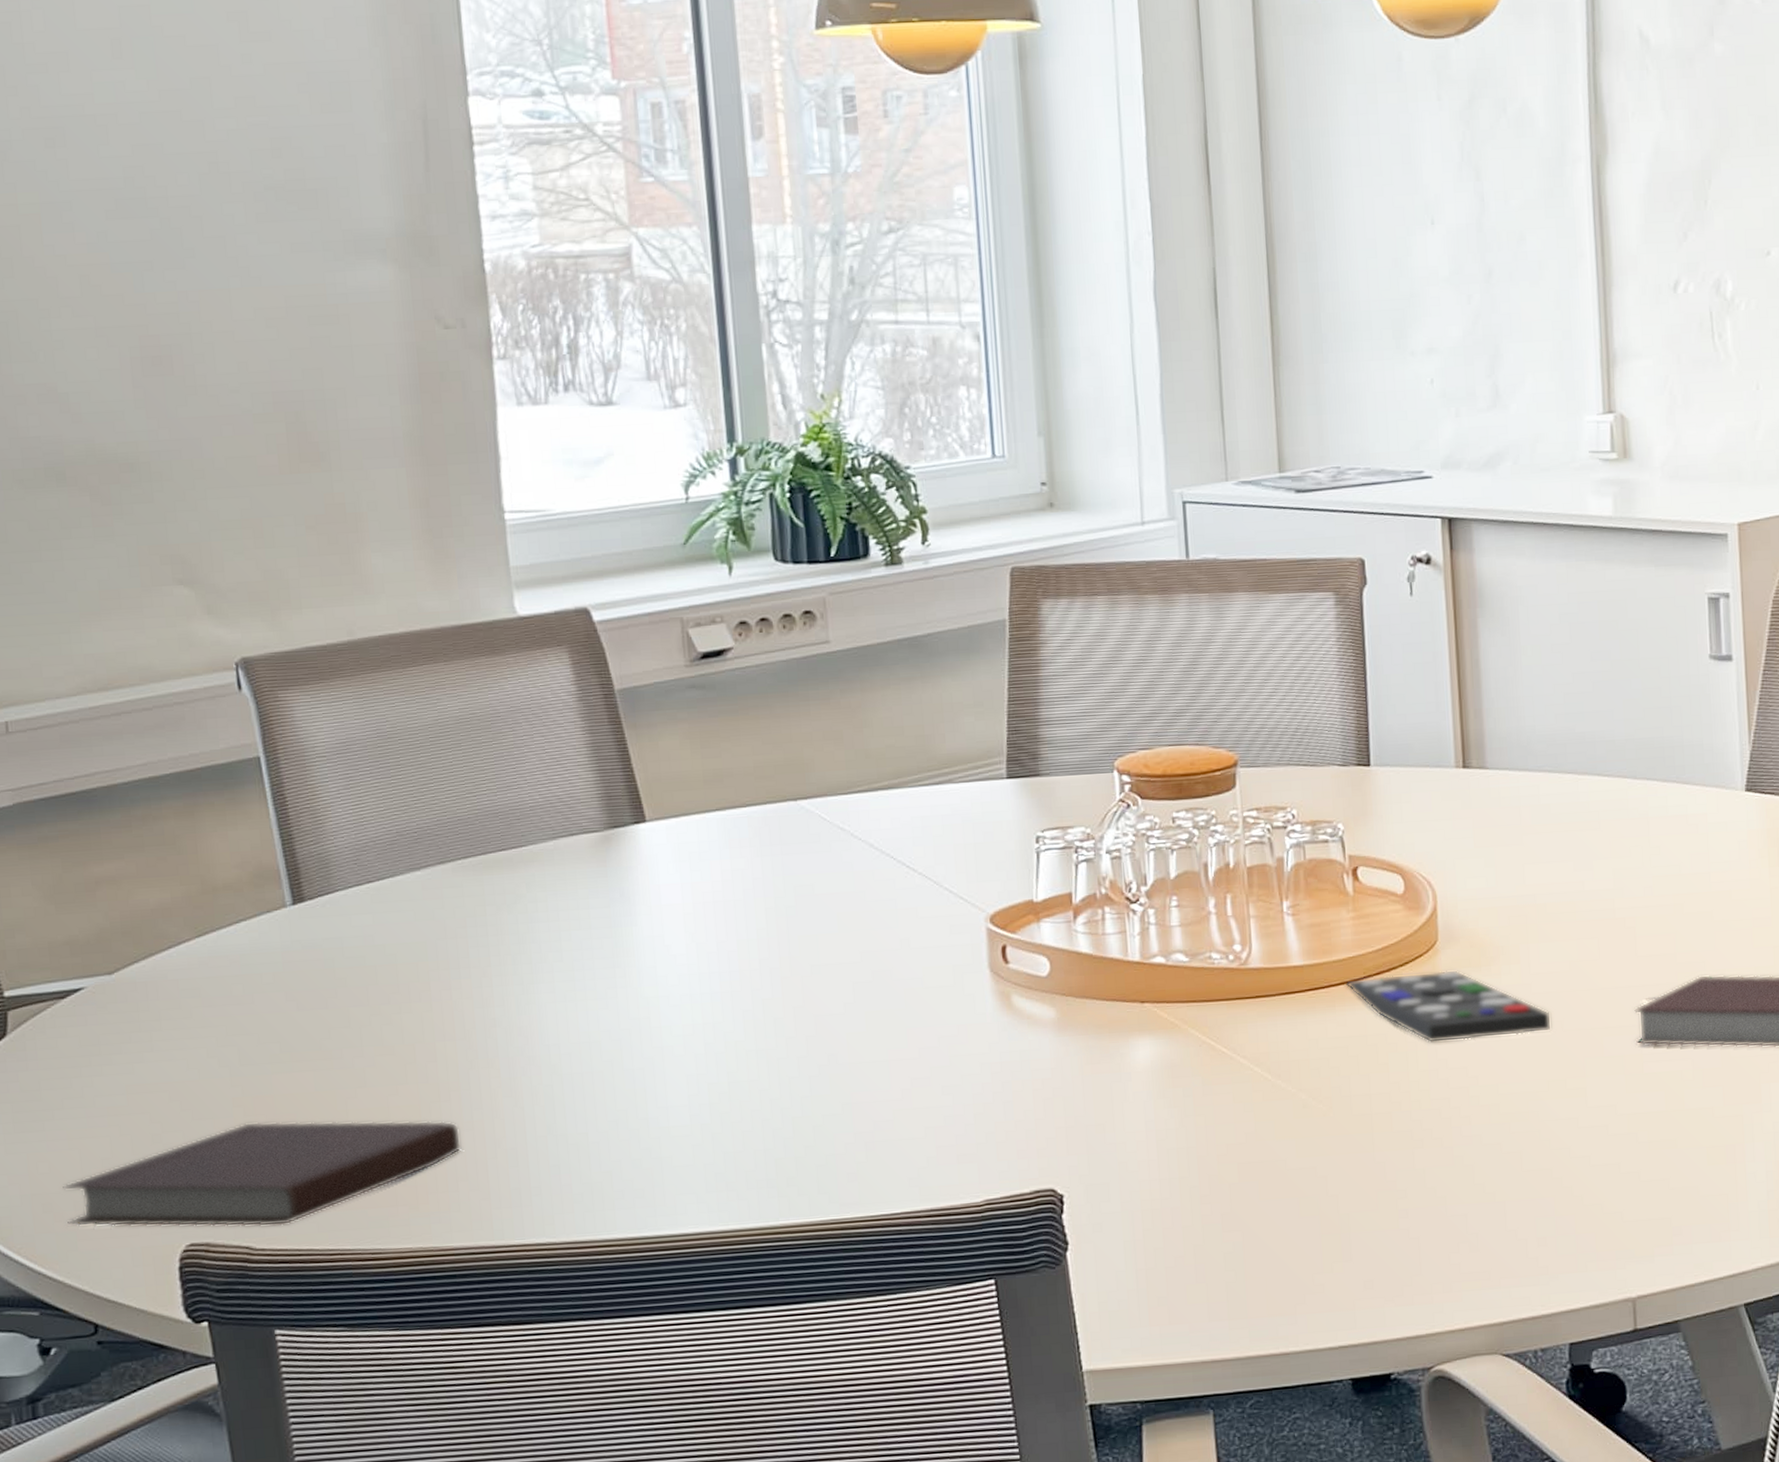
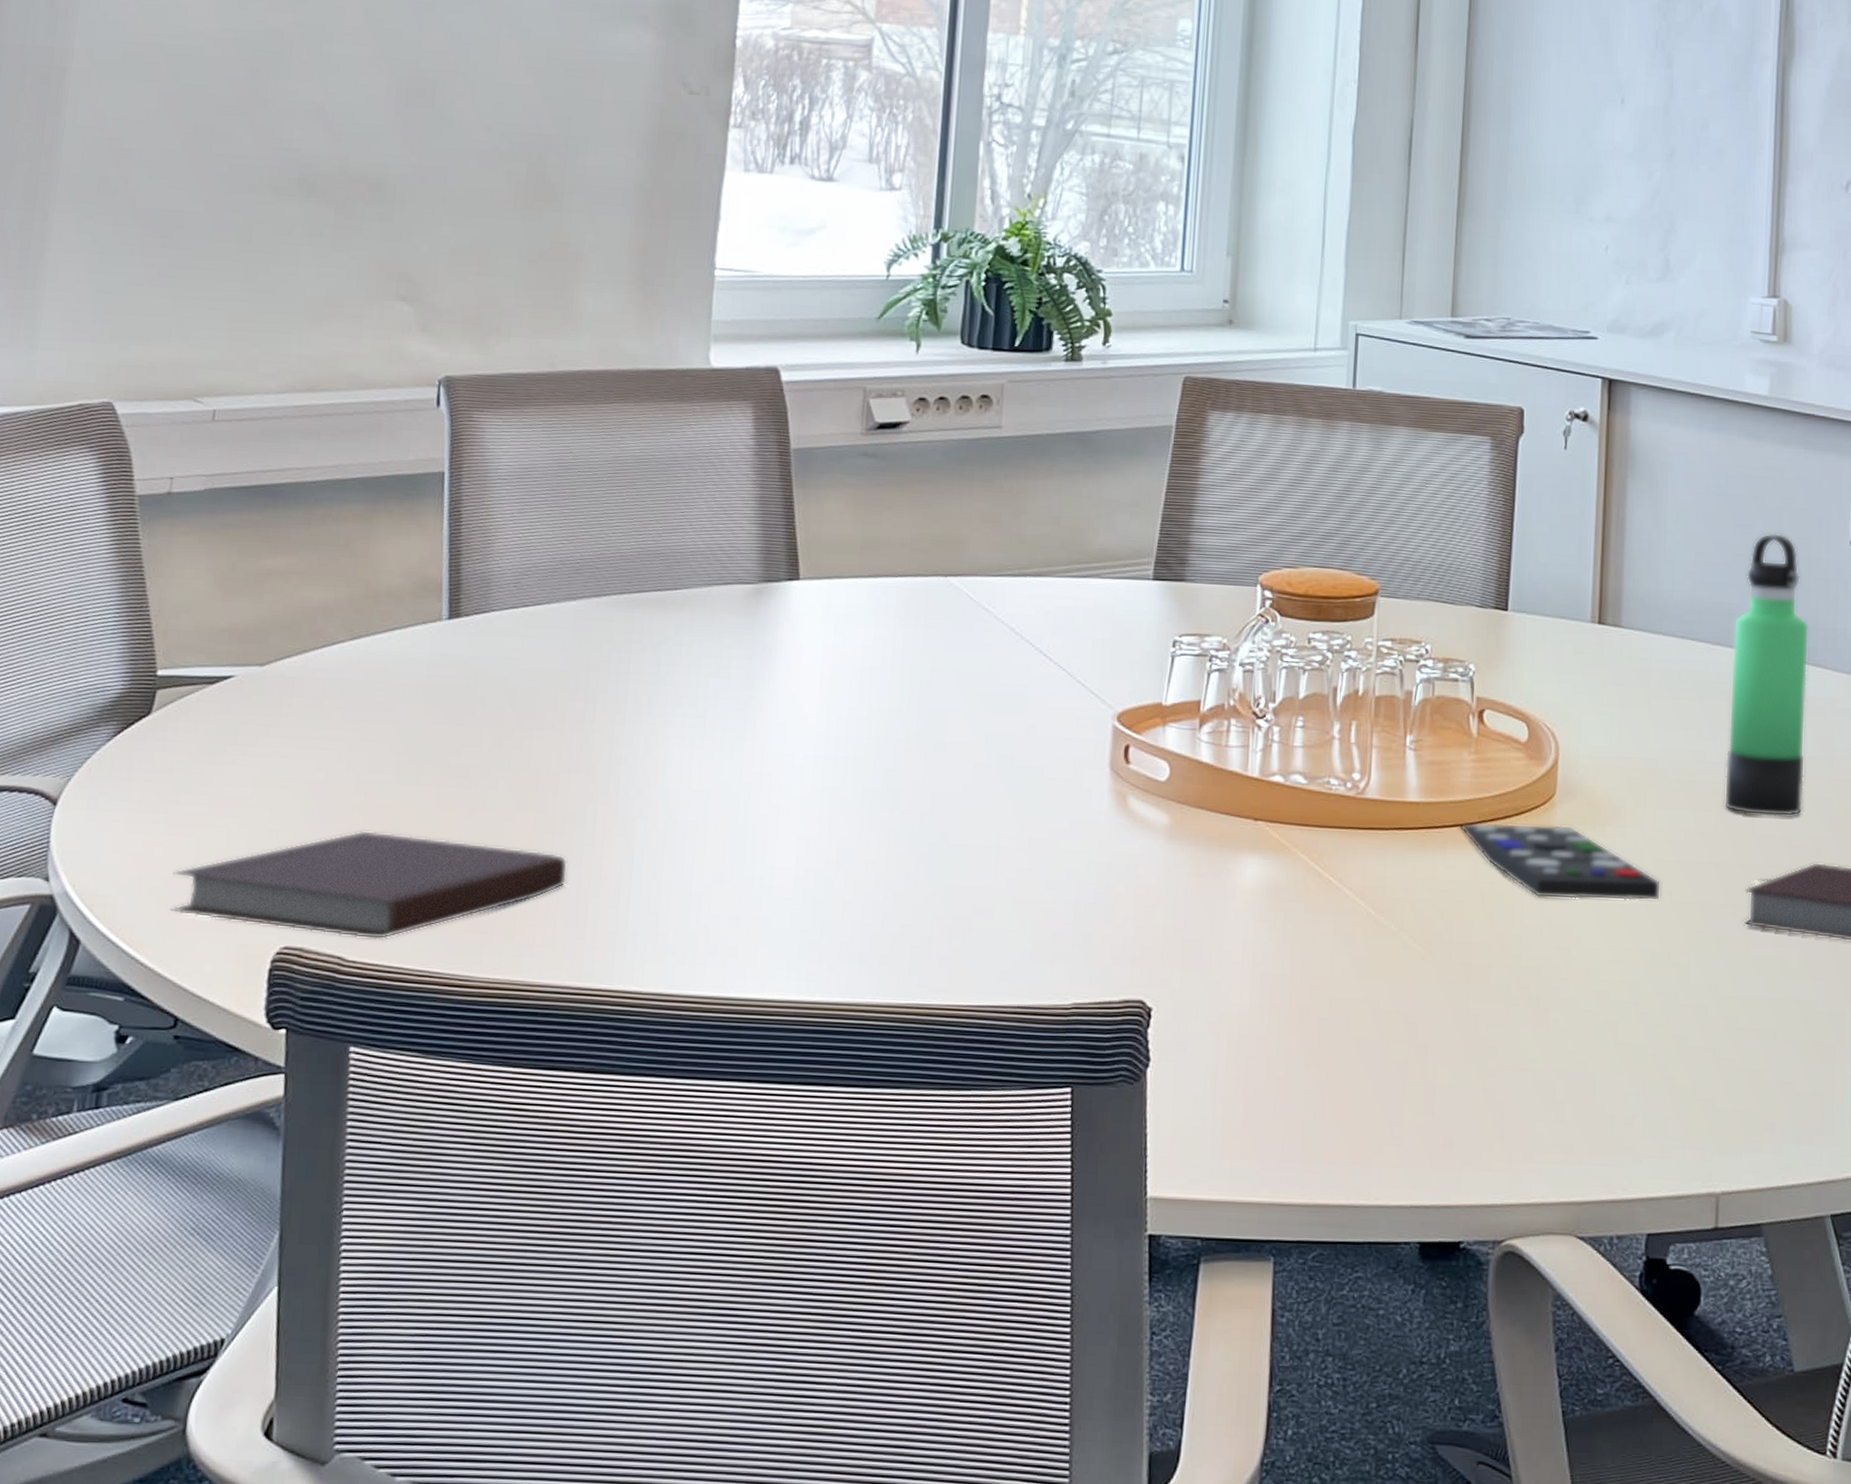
thermos bottle: none [1598,656,1684,938] -> present [1723,533,1810,817]

